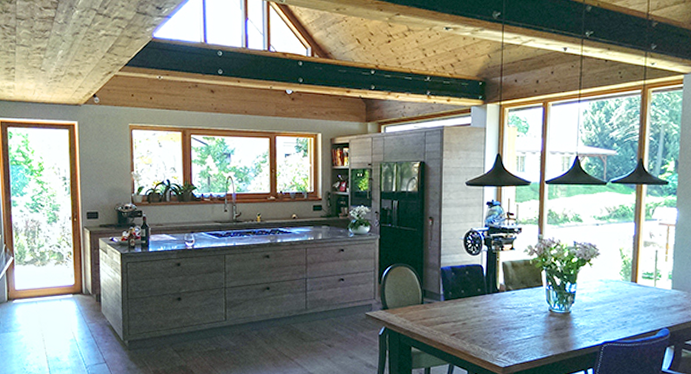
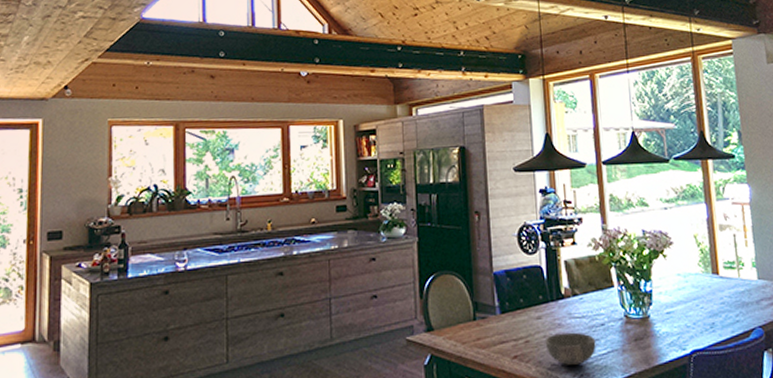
bowl: none [479,319,522,345] -> present [545,332,596,366]

